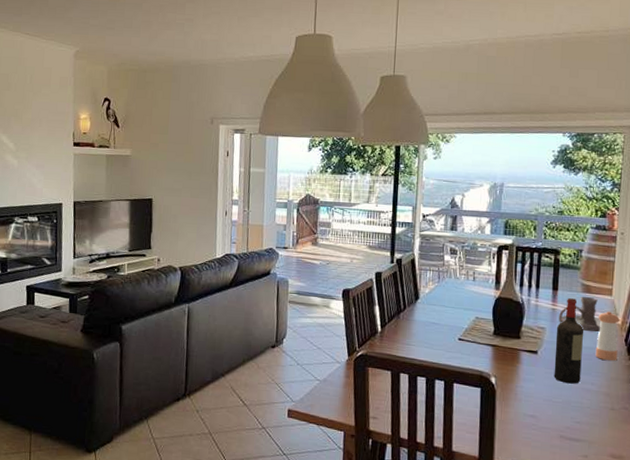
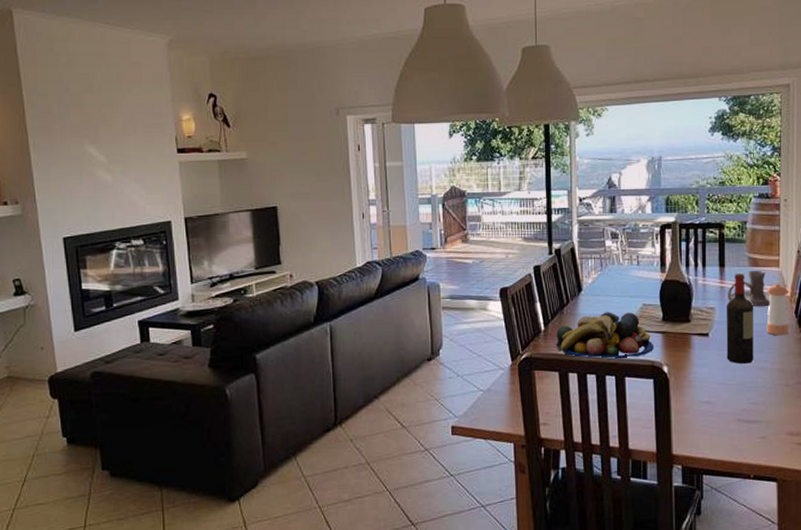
fruit bowl: none [390,321,484,366] -> present [555,312,655,360]

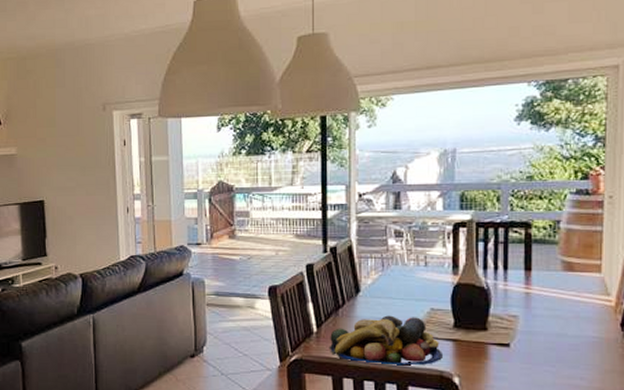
wine bottle: present [726,274,754,364] -> none [532,279,566,380]
candle holder: present [727,271,771,307] -> none [533,276,589,318]
pepper shaker: present [766,284,789,336] -> none [583,292,612,351]

